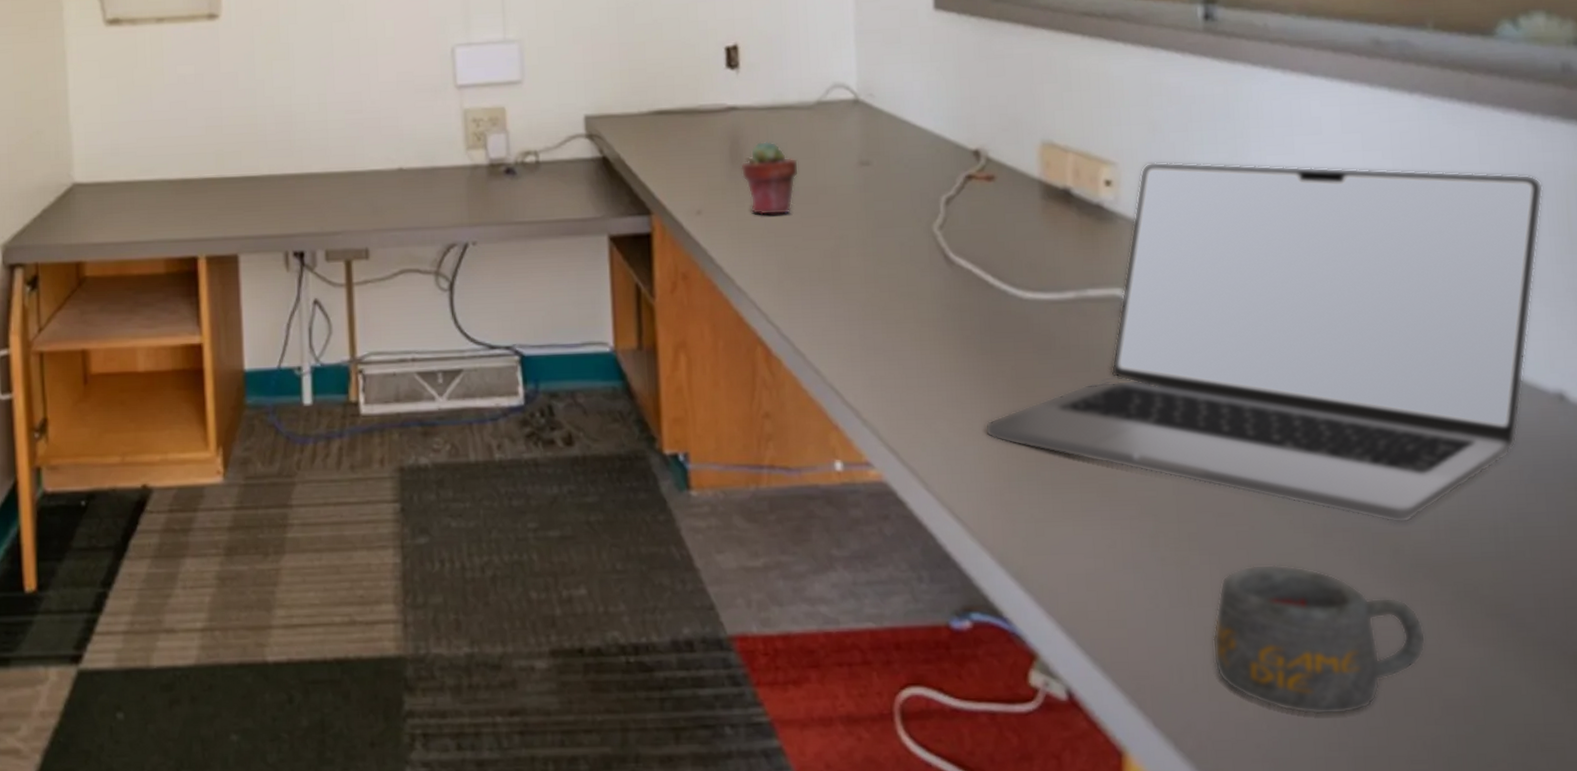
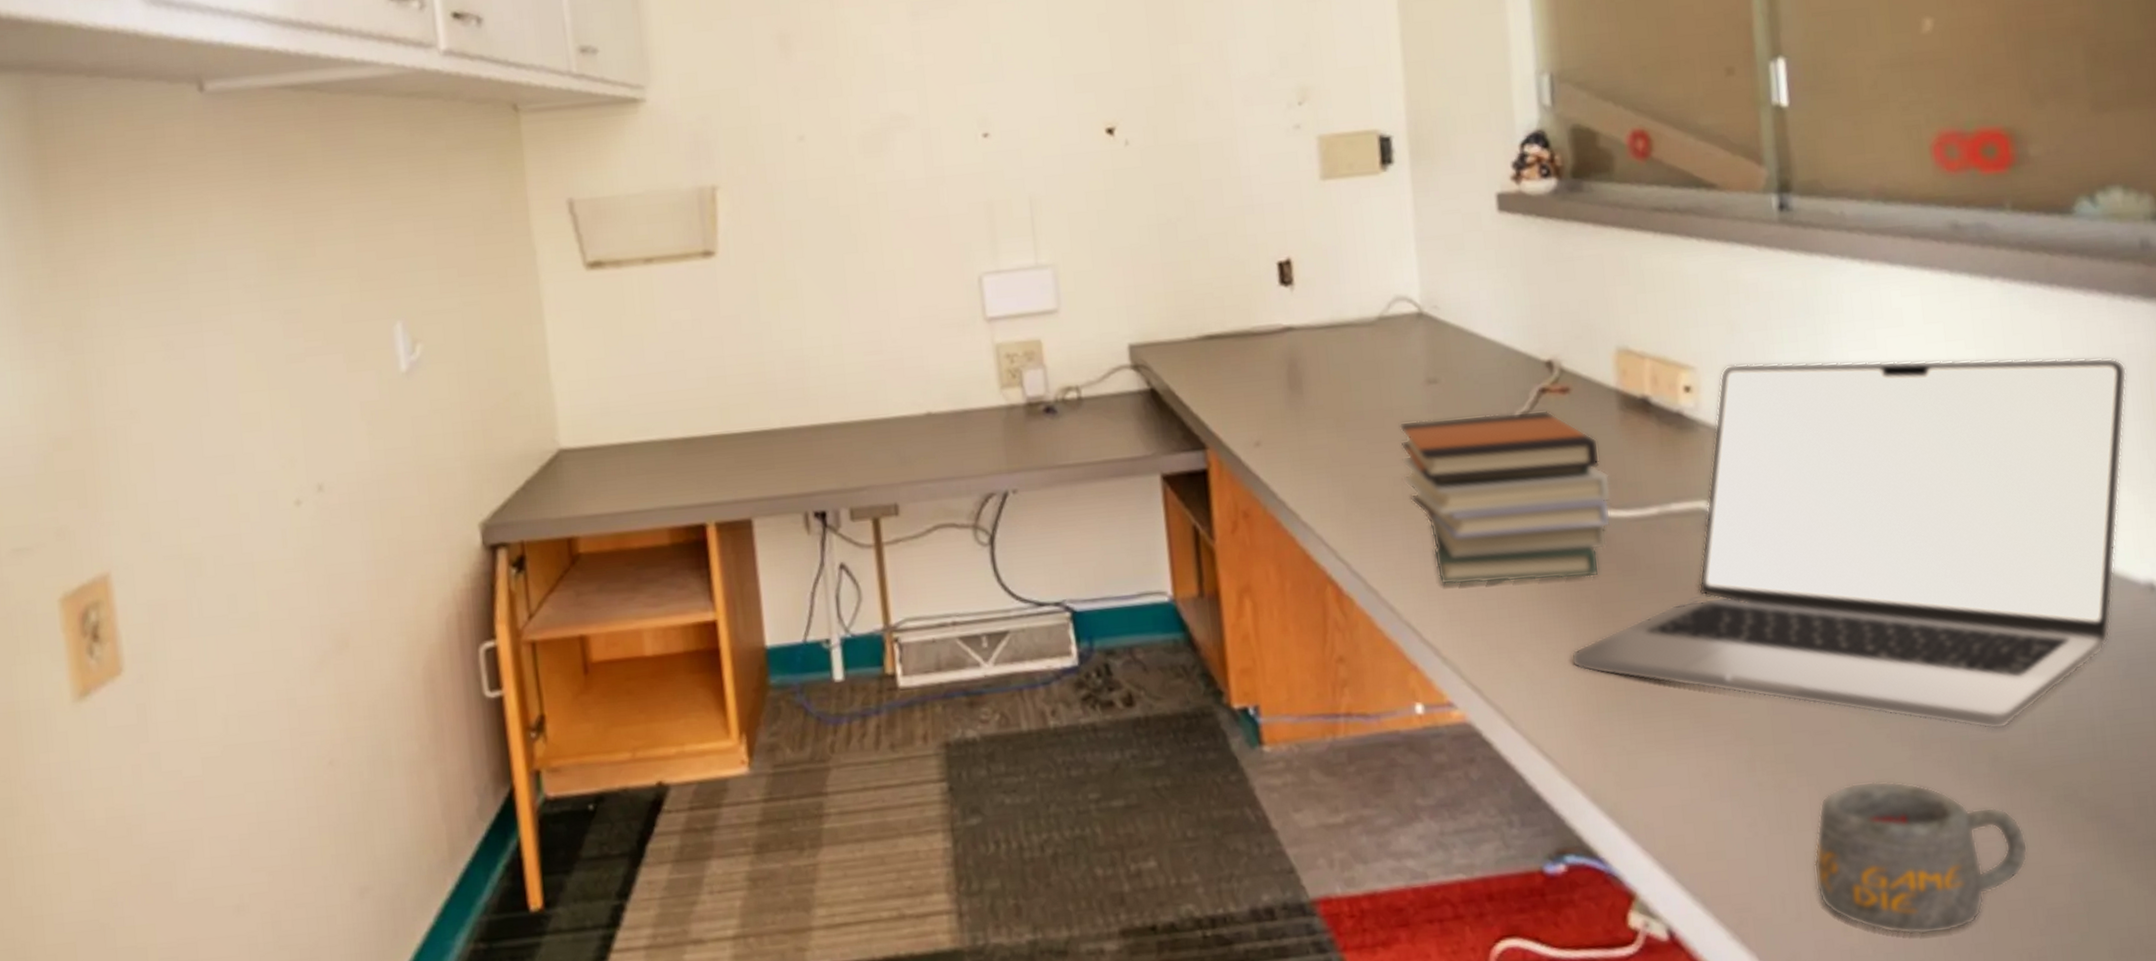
potted succulent: present [740,141,799,216] -> none [1300,362,1363,444]
book stack: none [831,195,1031,354] -> present [1399,410,1612,586]

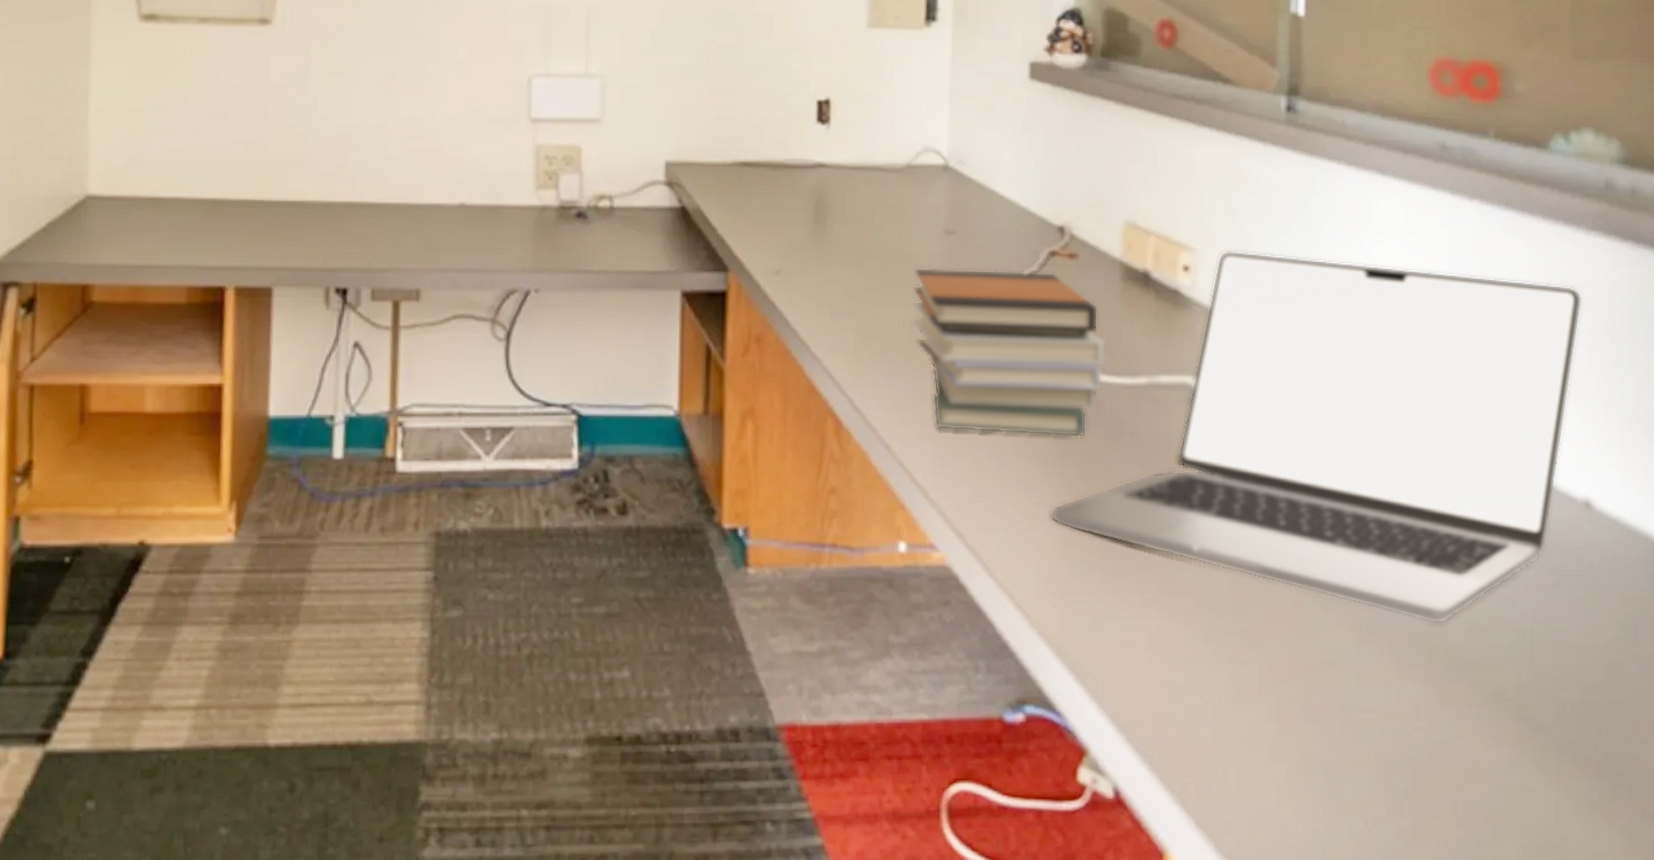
mug: present [1813,781,2028,935] -> none [1256,662,1454,816]

